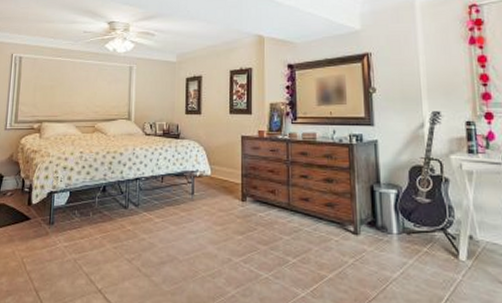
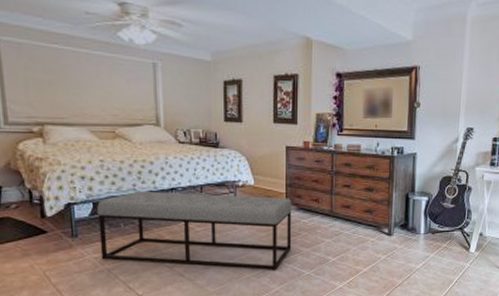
bench: none [70,180,248,270] -> present [96,190,292,270]

